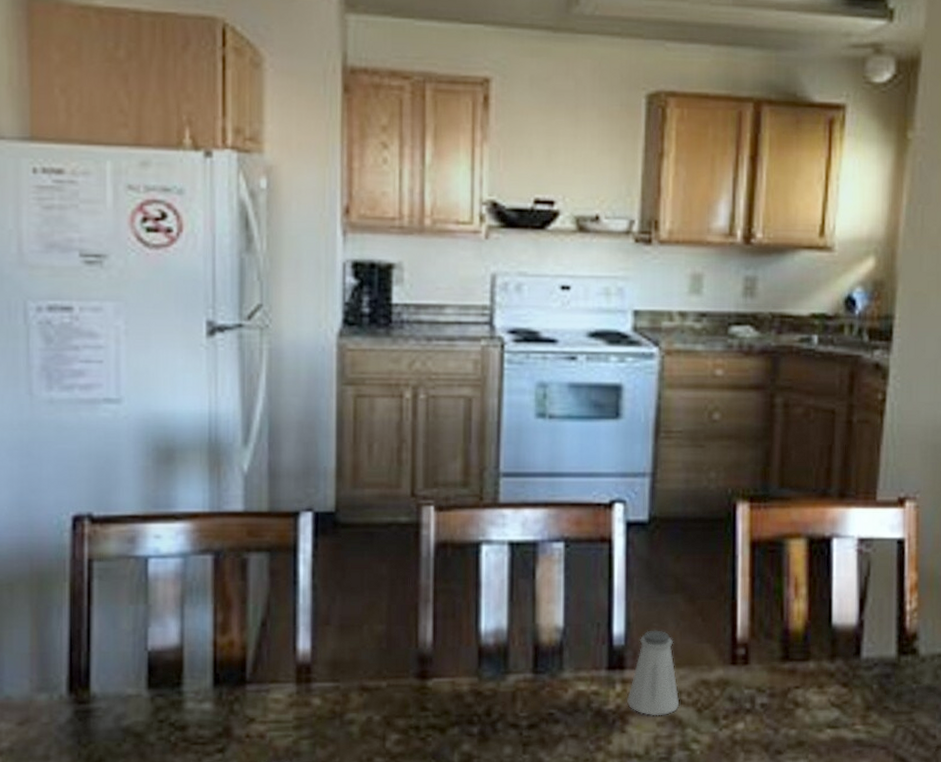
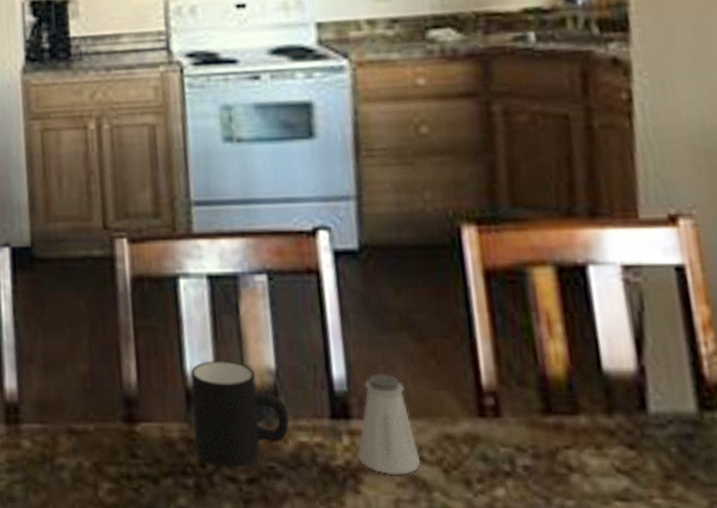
mug: none [482,619,571,717] -> present [191,359,290,469]

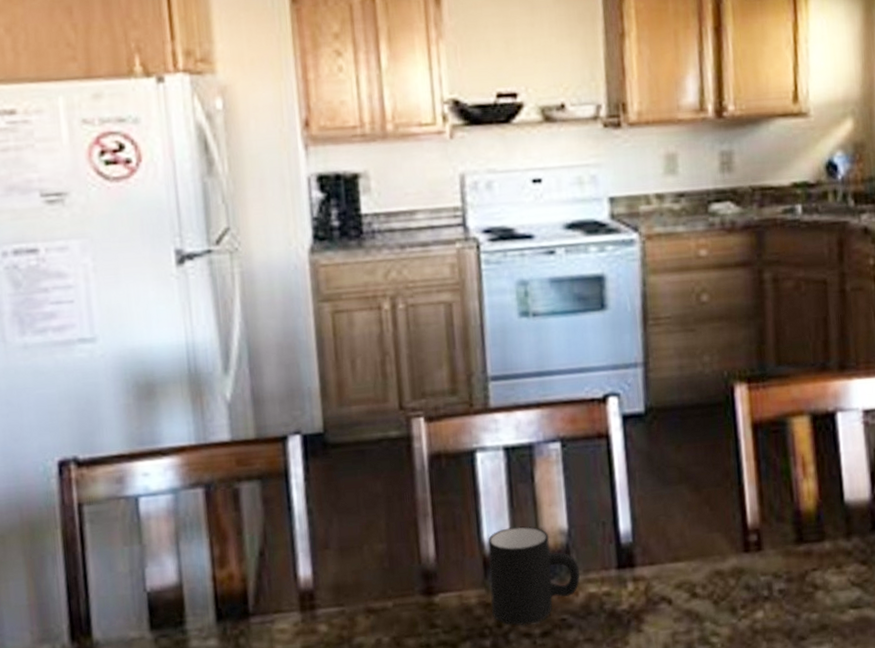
saltshaker: present [356,374,422,476] -> none [639,523,695,613]

